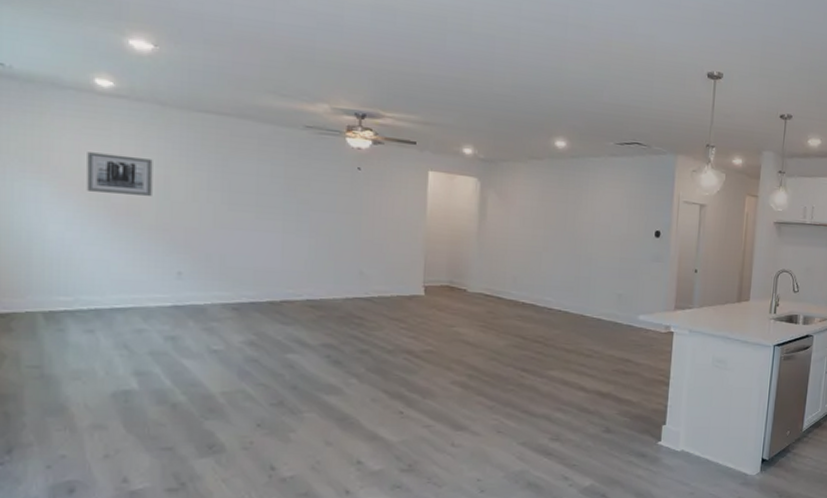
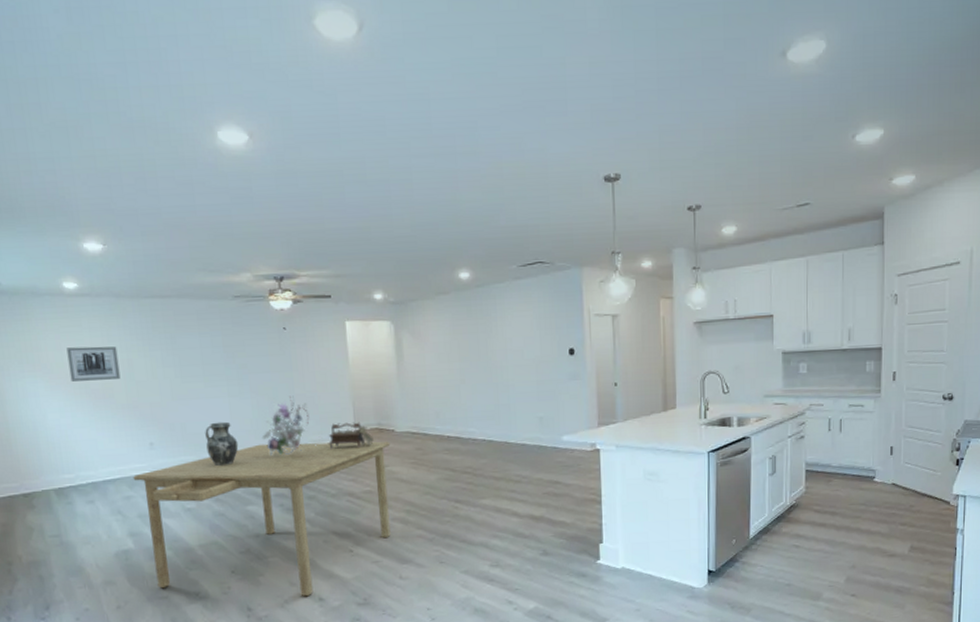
dining table: none [150,288,460,459] -> present [133,442,391,597]
ceramic jug: none [248,258,287,307] -> present [205,421,239,466]
bouquet: none [315,240,381,303] -> present [261,395,319,456]
decorative box: none [392,275,443,304] -> present [329,422,374,449]

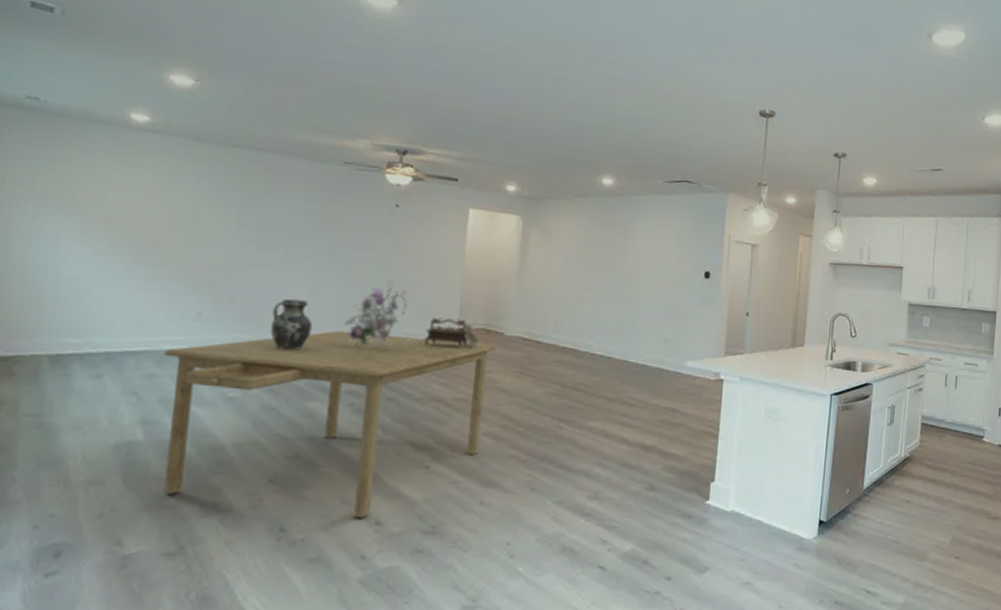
wall art: present [66,346,121,382] -> none [110,187,183,233]

